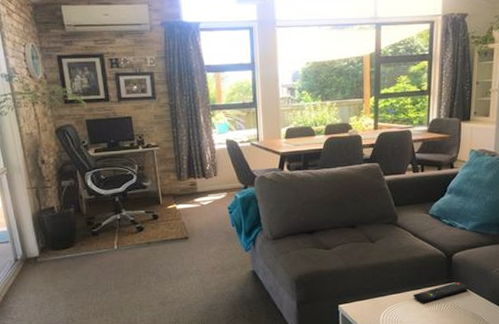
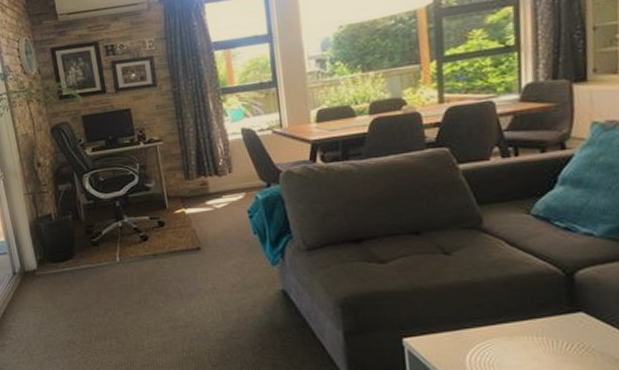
remote control: present [413,282,470,303] -> none [515,312,608,341]

